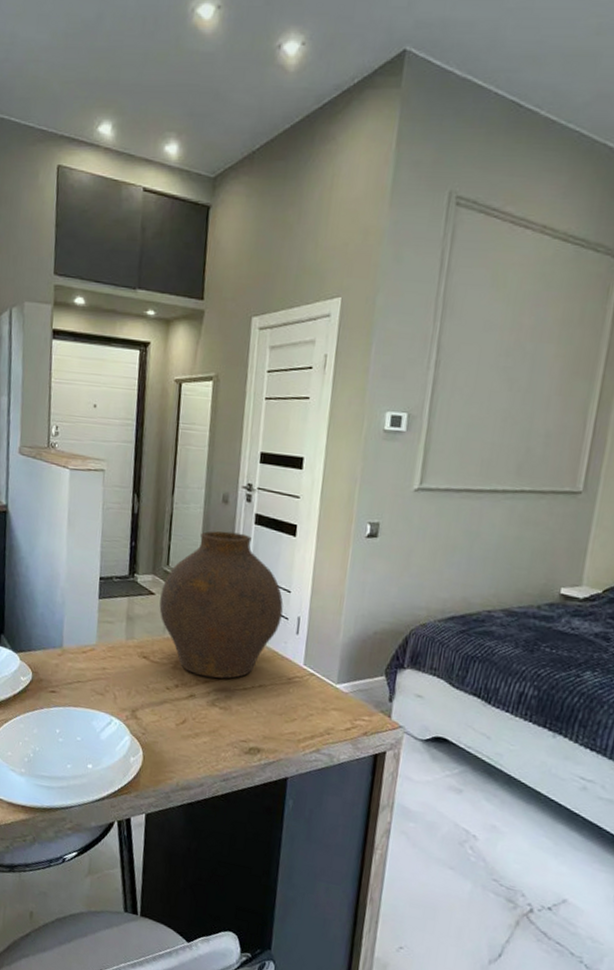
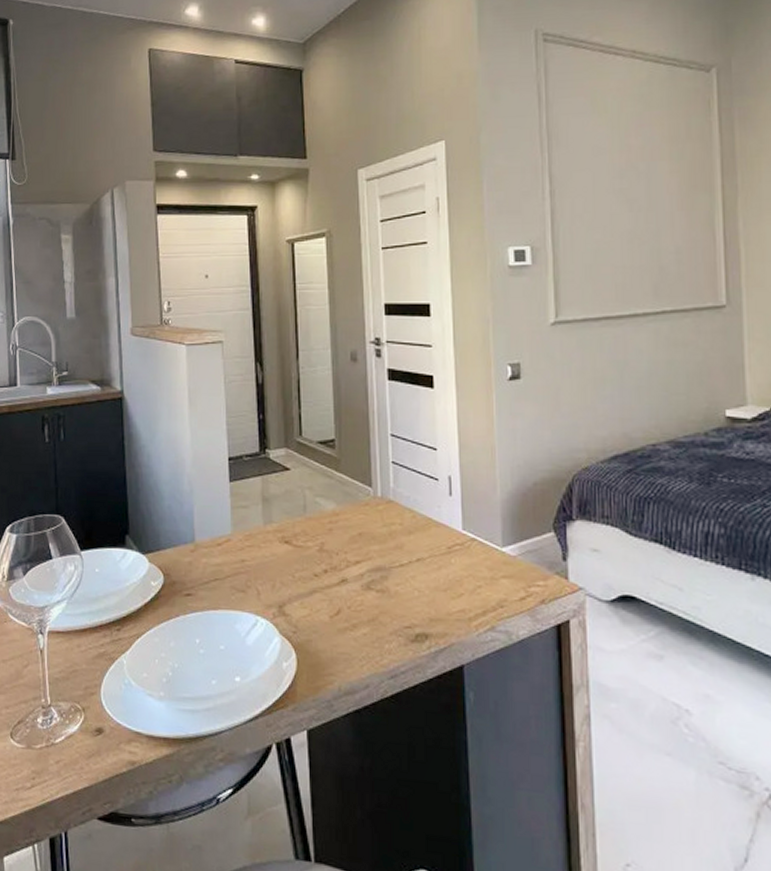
vase: present [159,531,284,679] -> none [296,391,431,557]

